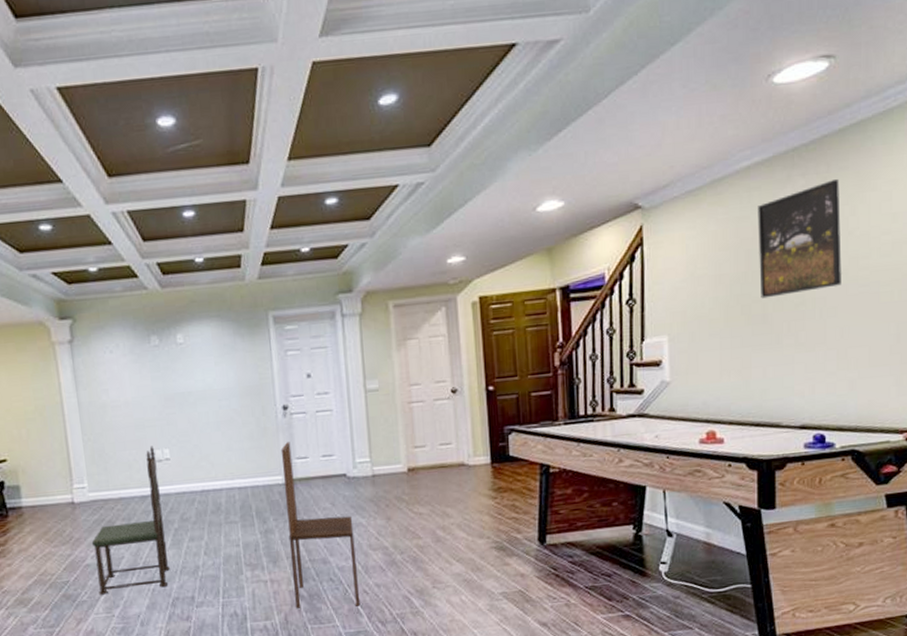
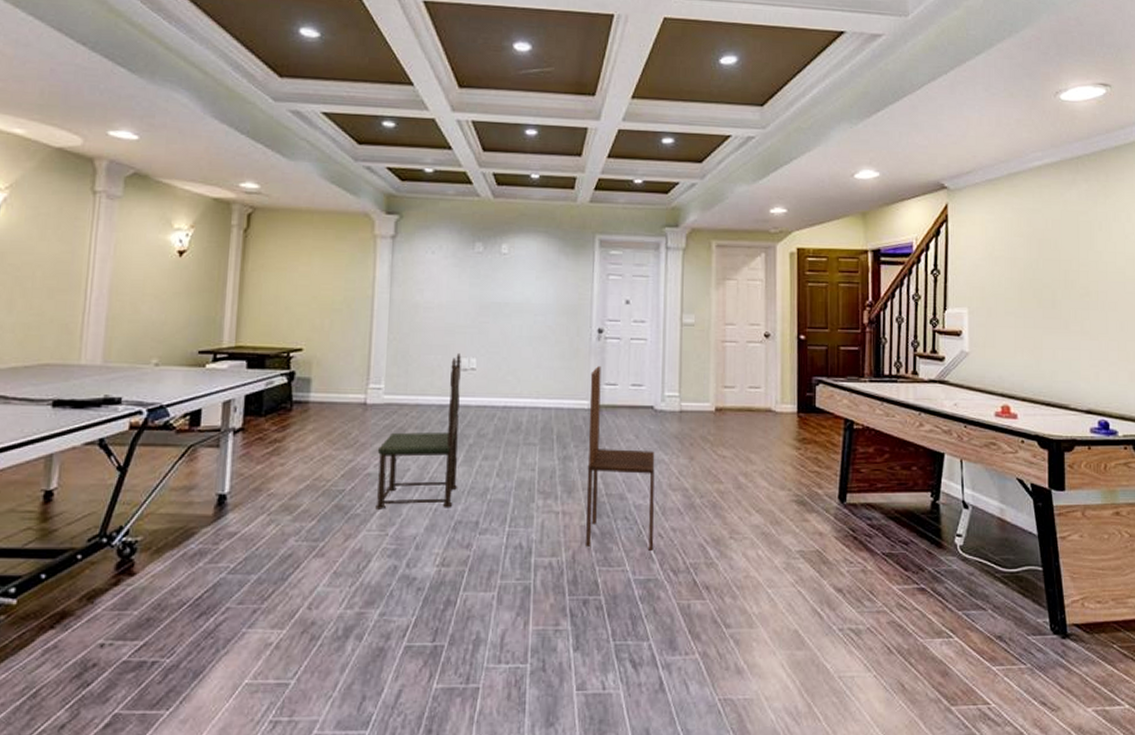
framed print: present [757,179,842,299] -> none [1048,188,1120,286]

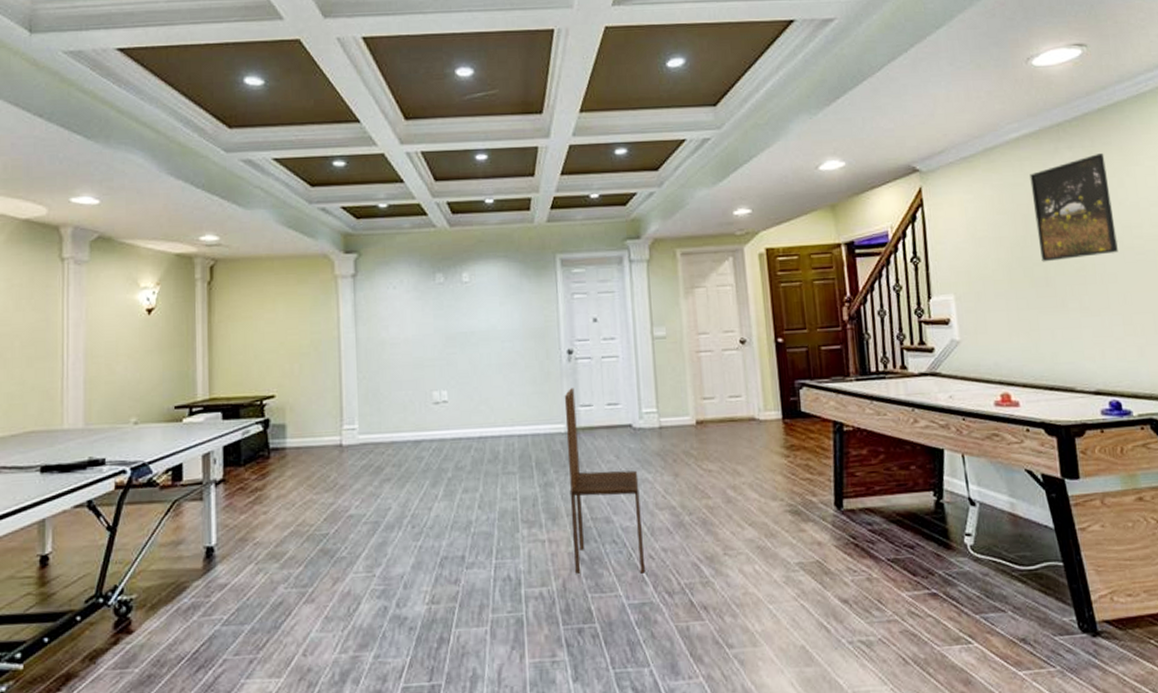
dining chair: present [375,353,461,510] -> none [357,387,440,551]
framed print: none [1048,188,1120,286] -> present [1030,154,1118,262]

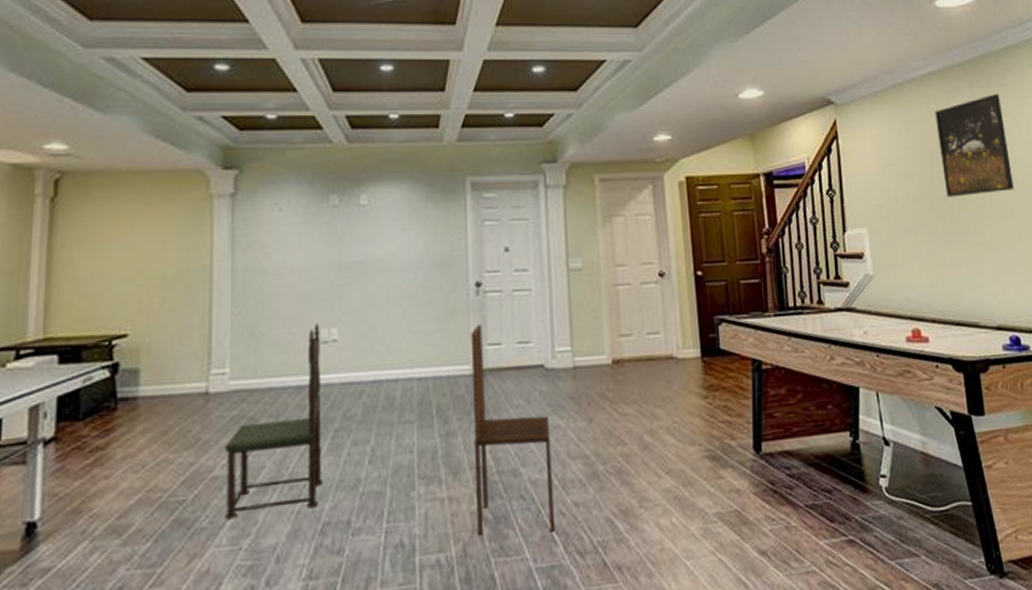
dining chair: none [357,387,440,551] -> present [224,324,322,520]

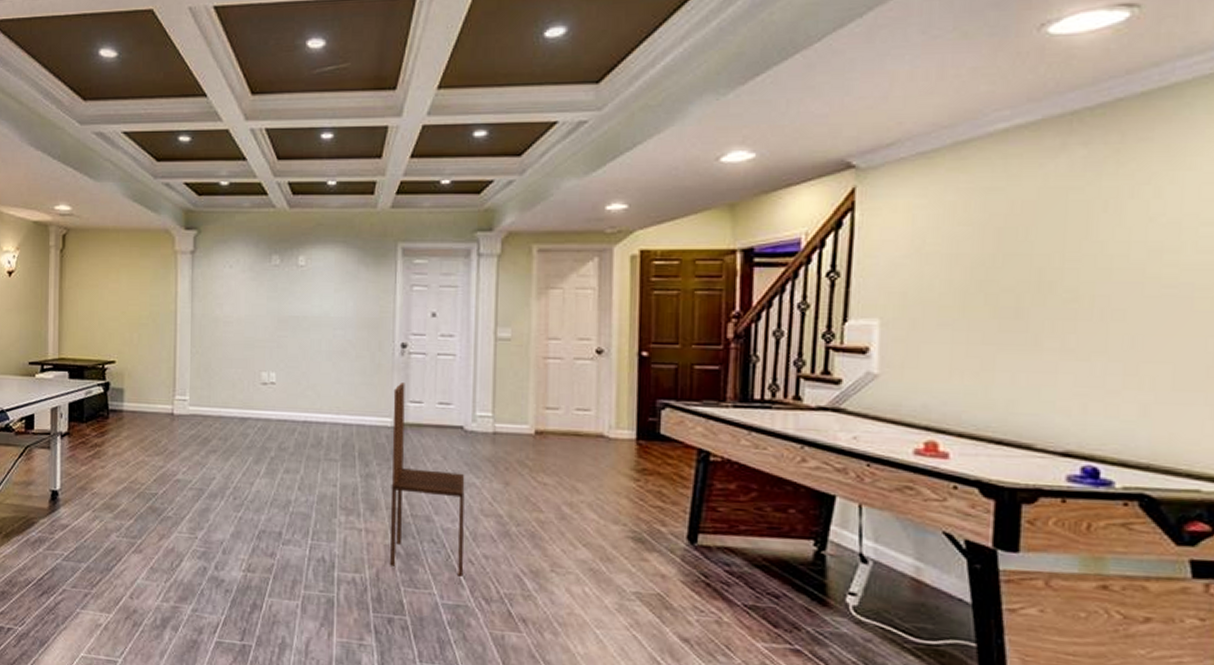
dining chair: present [224,324,322,520] -> none [185,367,261,517]
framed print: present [935,94,1014,198] -> none [1013,153,1139,288]

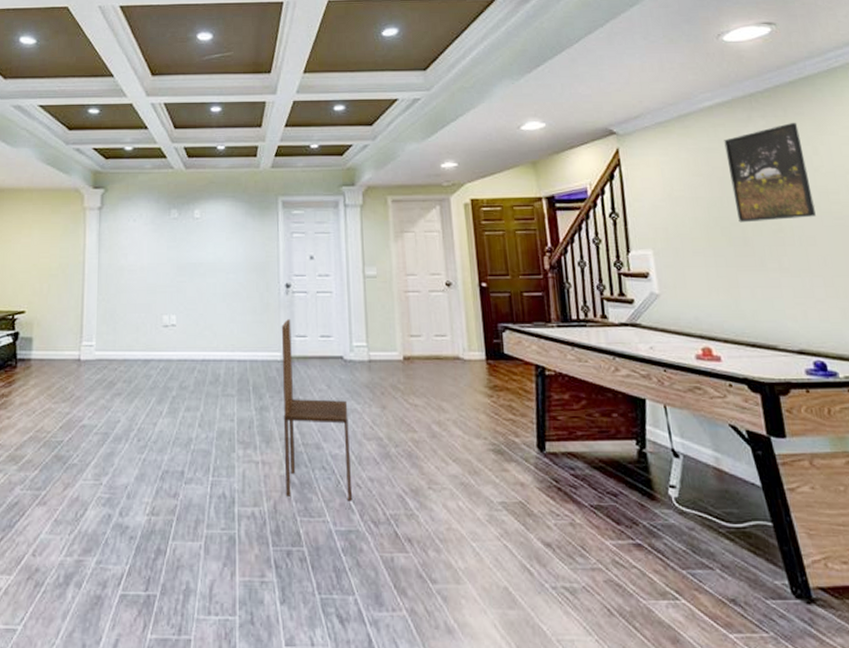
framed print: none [1013,153,1139,288] -> present [724,123,816,223]

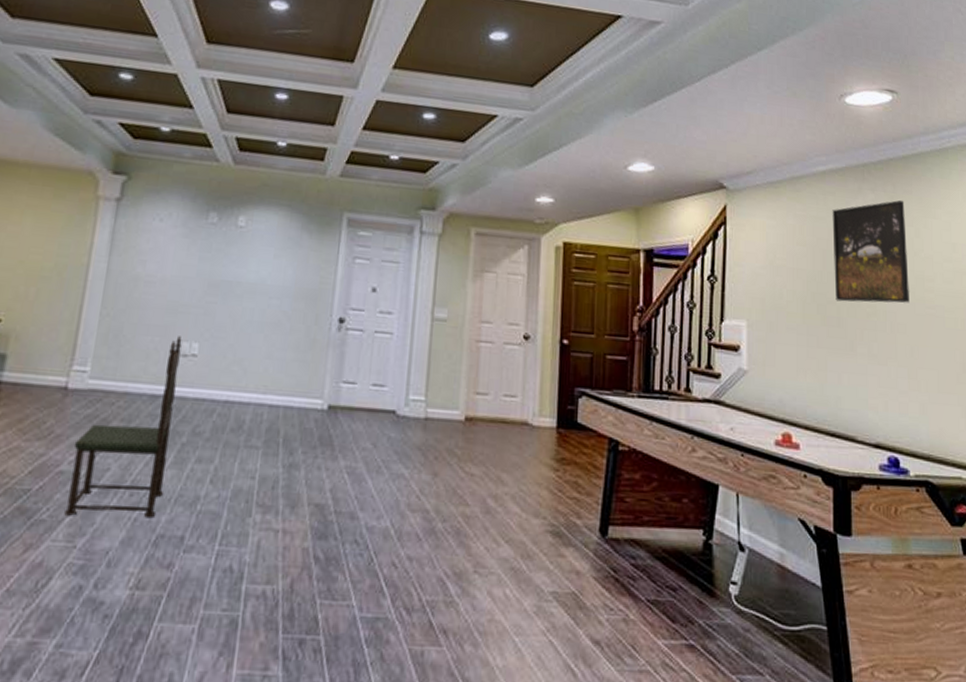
dining chair: none [90,311,163,460] -> present [64,336,182,519]
dining chair: present [281,319,353,501] -> none [307,361,394,583]

